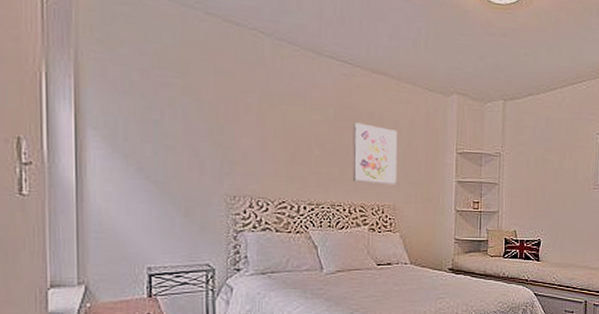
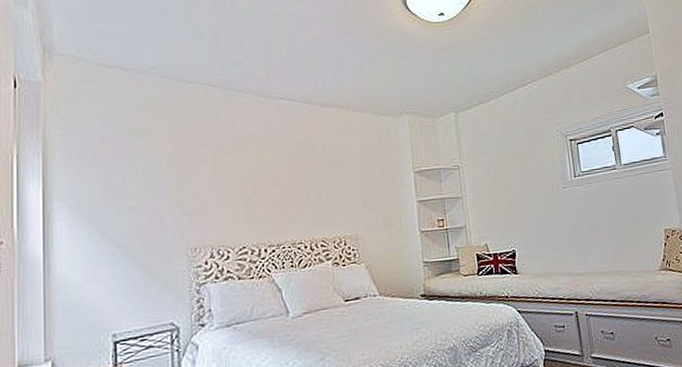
wall art: present [352,122,398,185] -> none [307,156,356,217]

